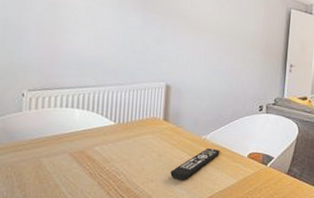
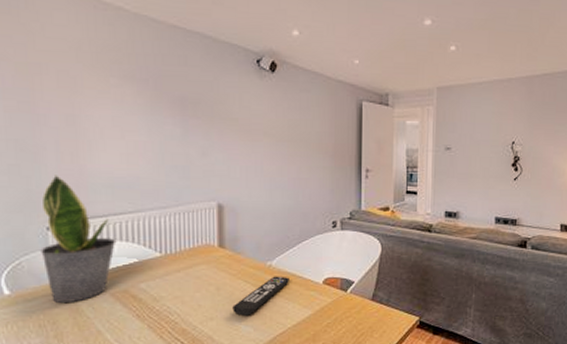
potted plant: none [15,51,79,159] -> present [41,175,117,304]

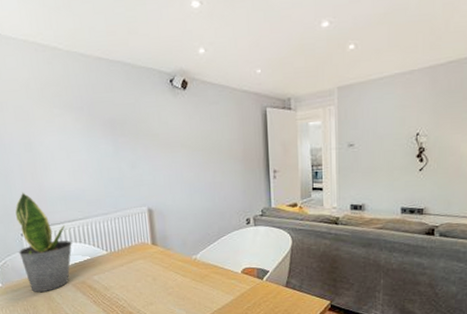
remote control: present [232,276,289,316] -> none [167,267,213,301]

